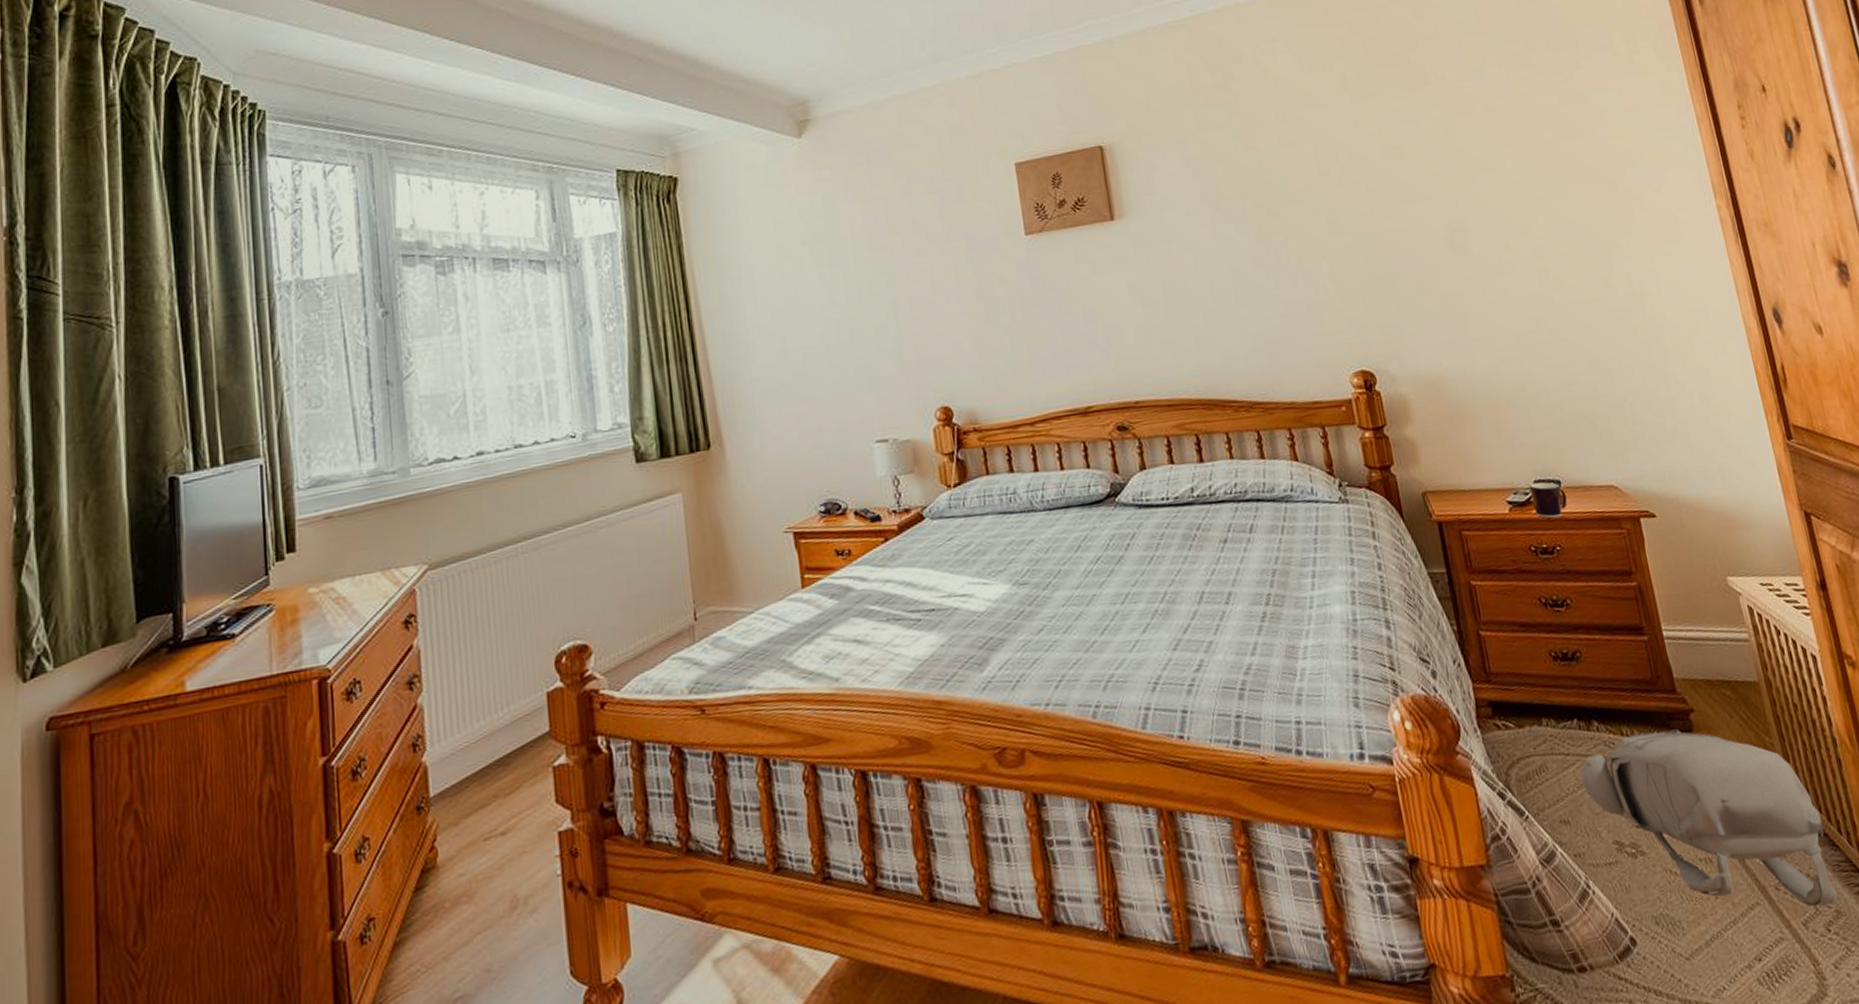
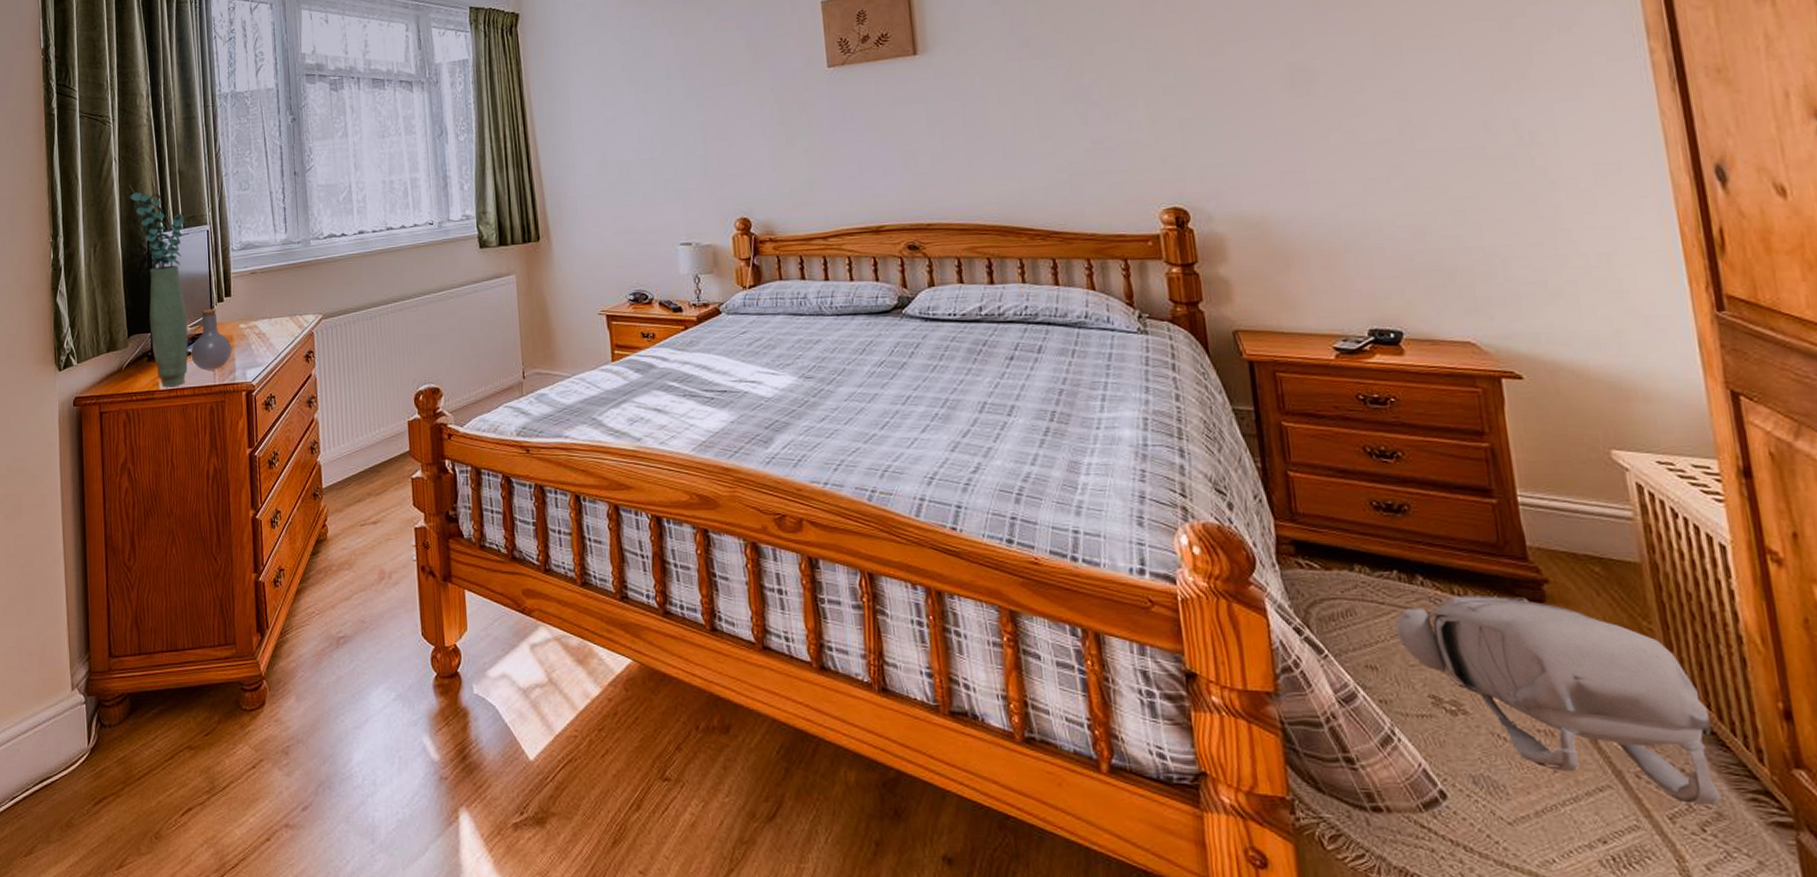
vase: none [139,409,232,688] -> present [128,185,189,388]
perfume bottle: none [234,570,296,657] -> present [190,308,232,371]
mug: present [1529,481,1567,519] -> none [1362,331,1409,370]

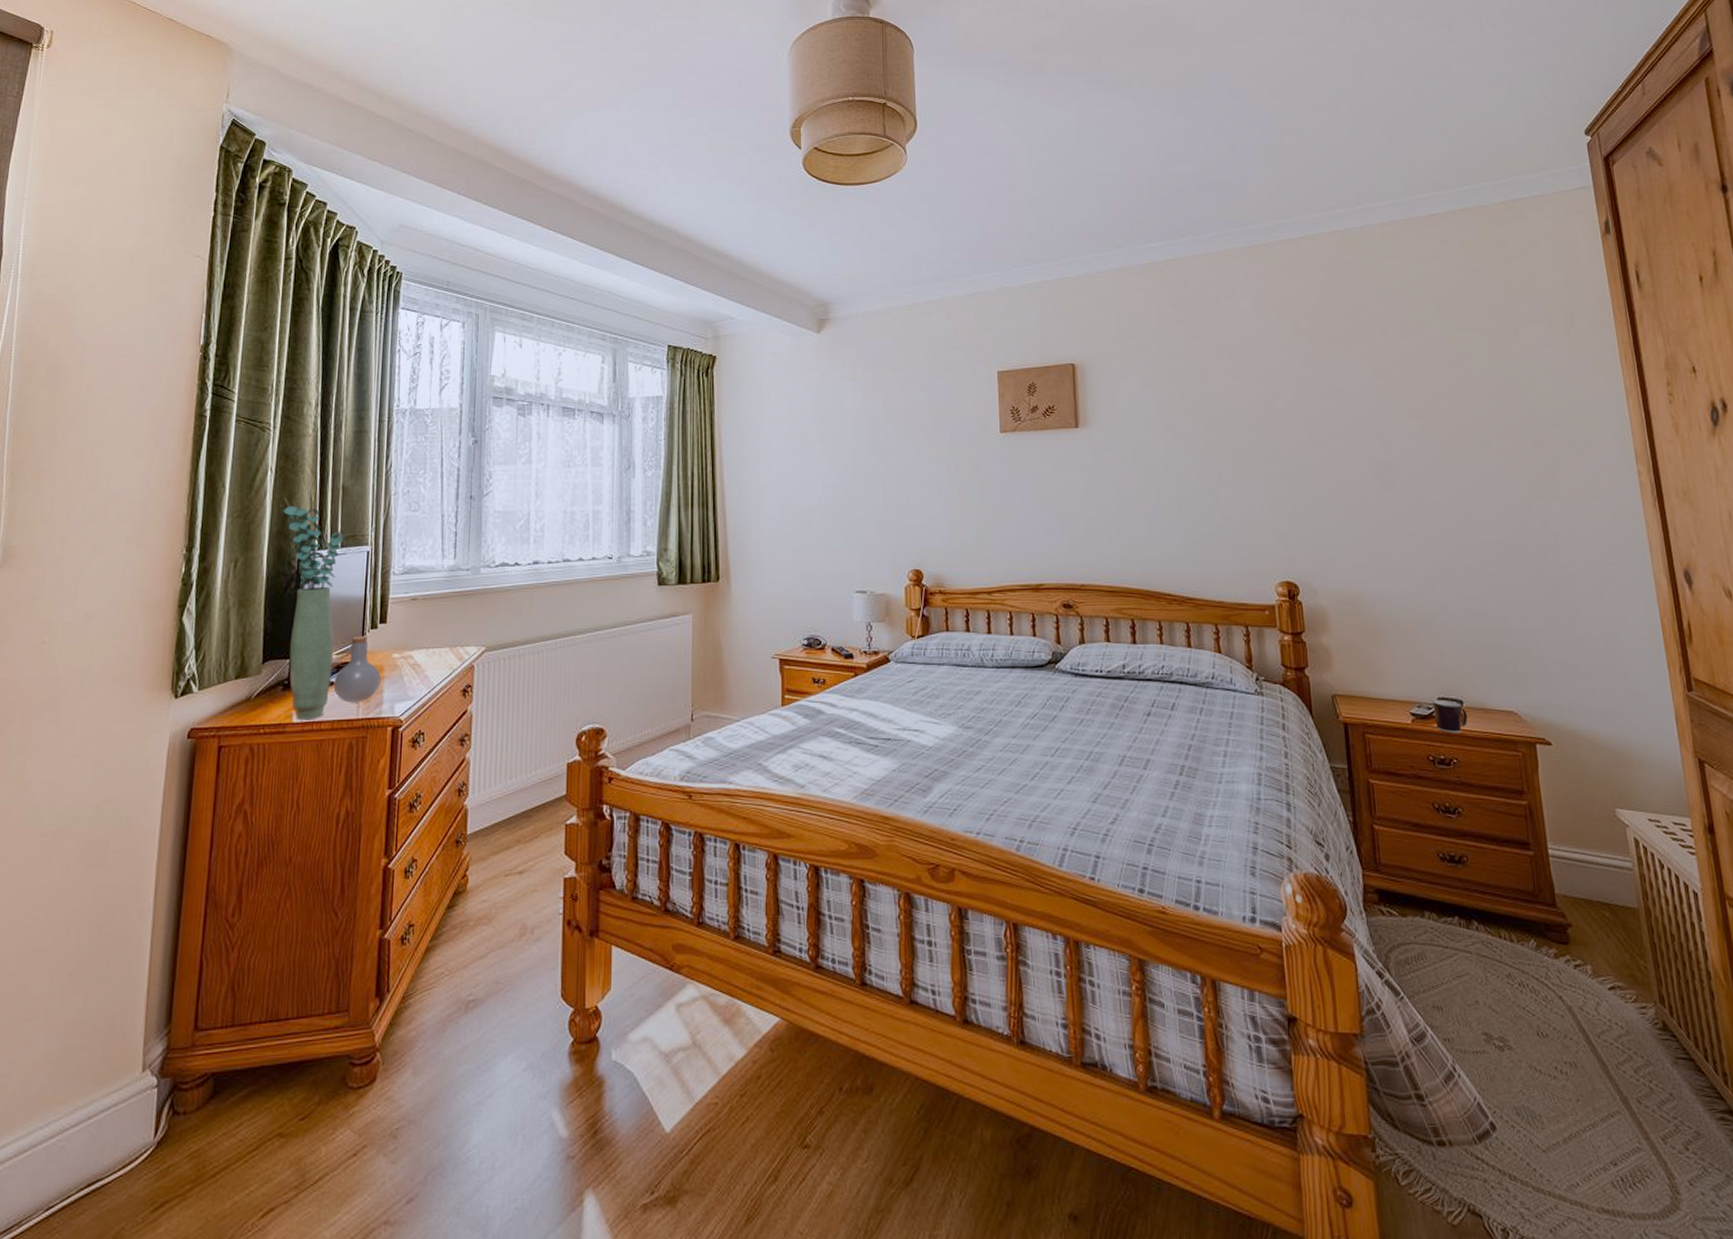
mug: none [1362,331,1409,370] -> present [1432,699,1468,734]
backpack: present [1395,594,1722,806] -> none [1456,938,1700,1126]

